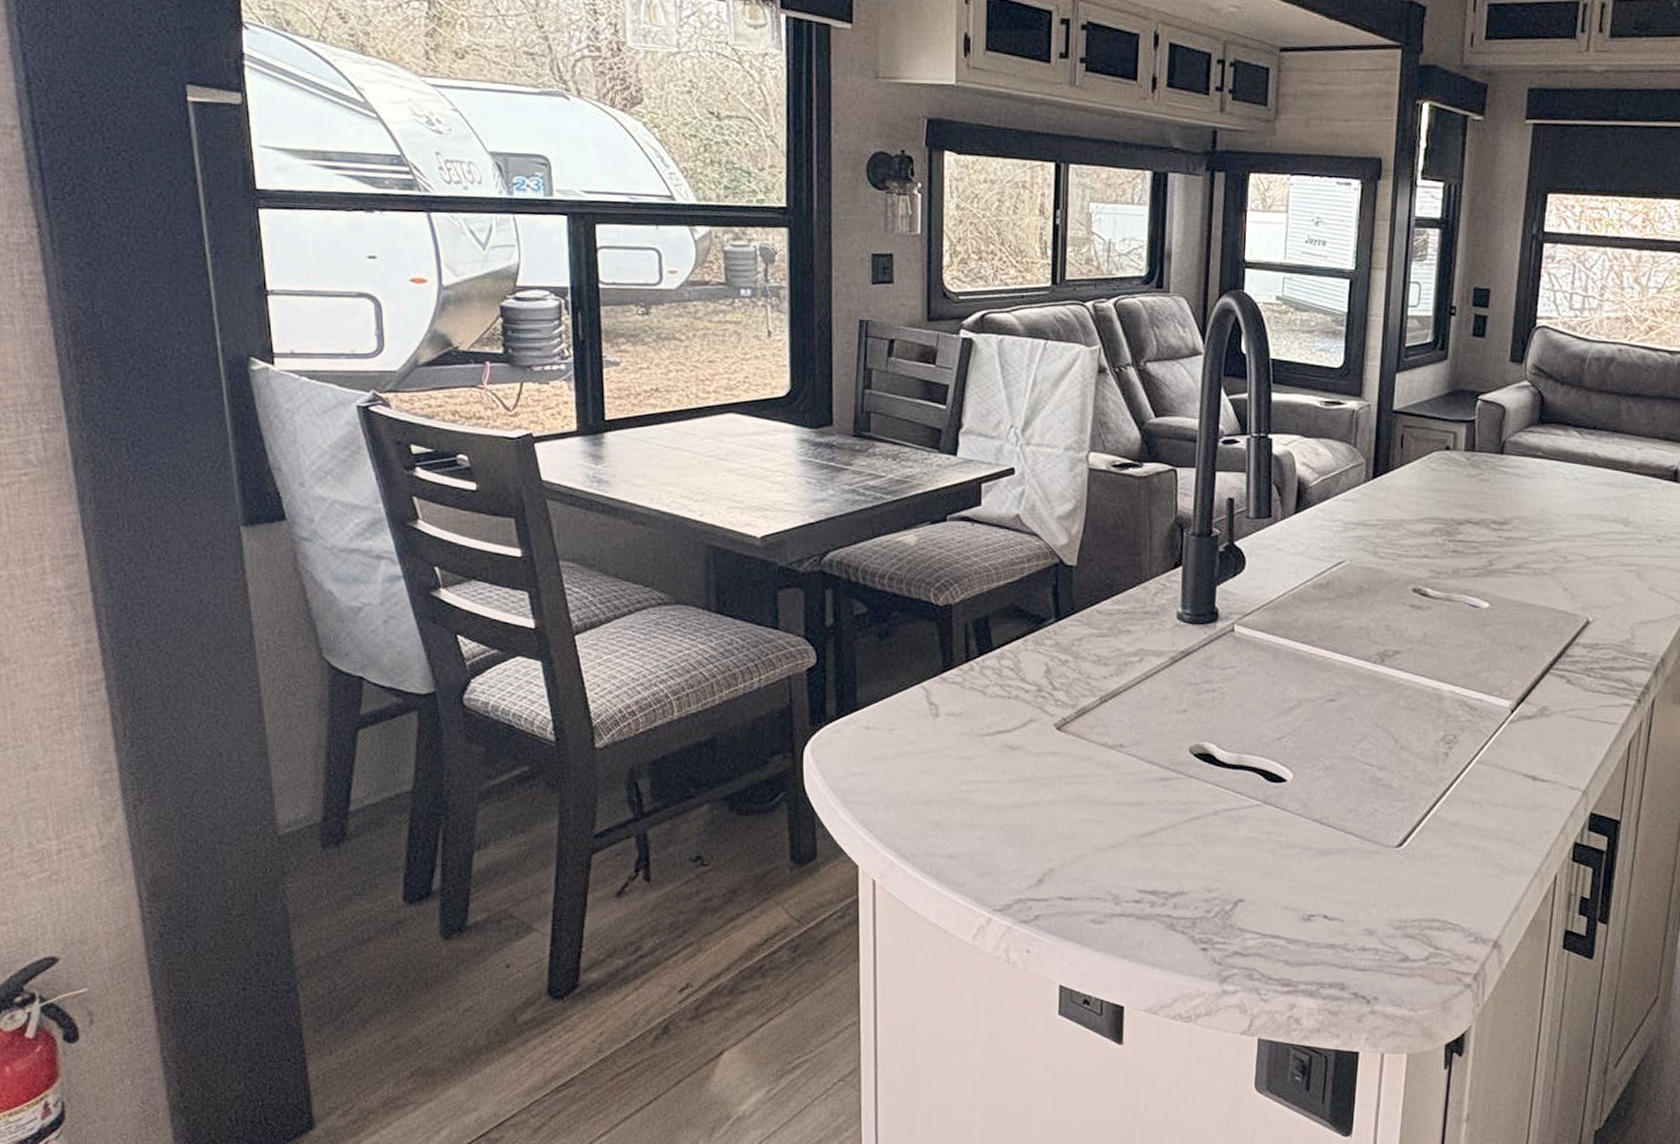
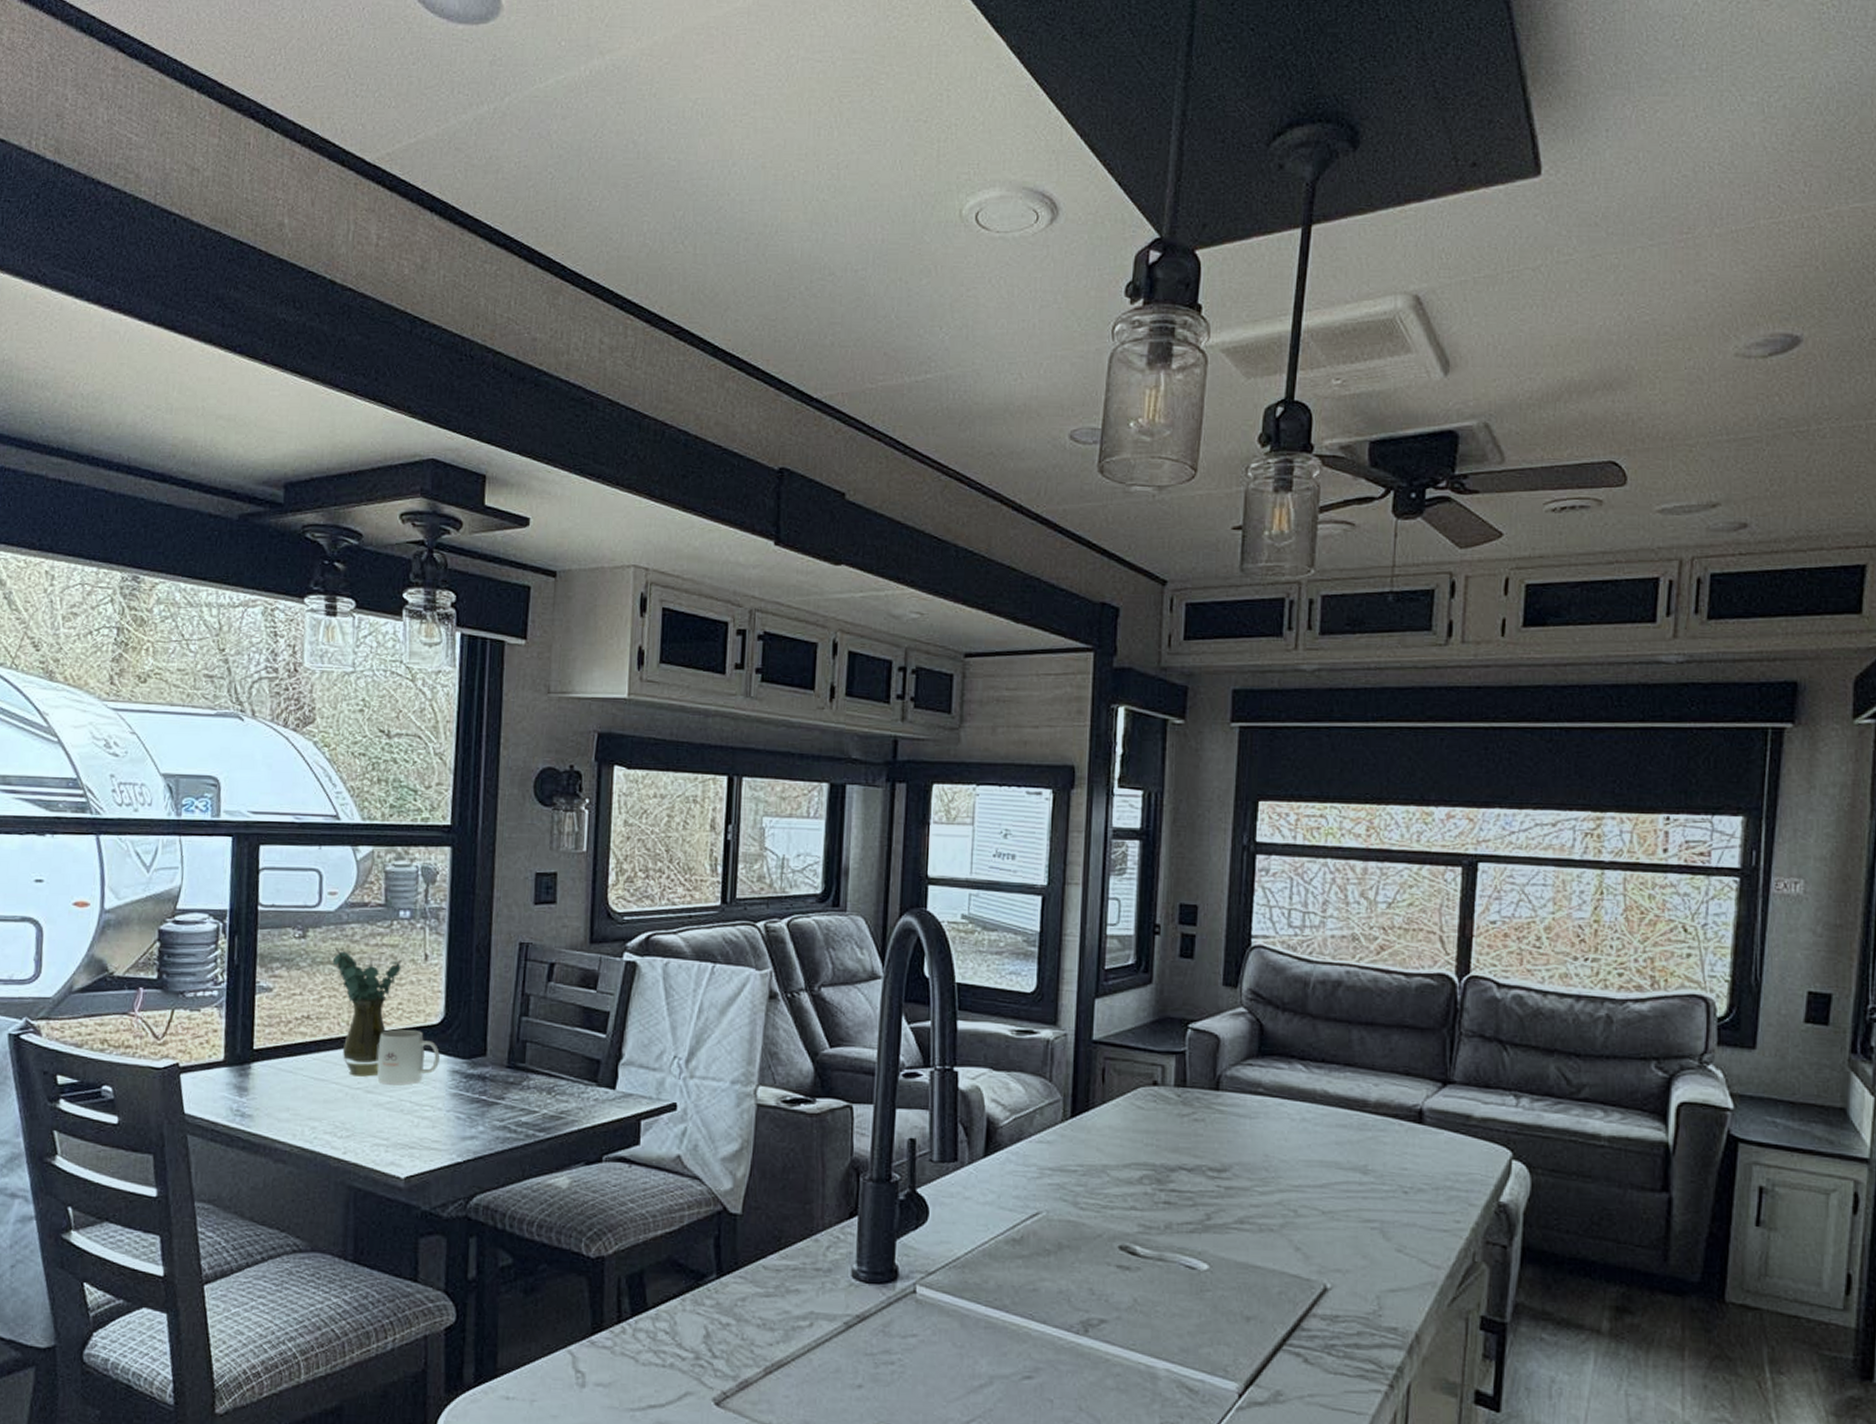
vase: none [677,324,745,445] -> present [332,948,402,1077]
mug: none [727,401,788,453] -> present [376,1029,440,1086]

